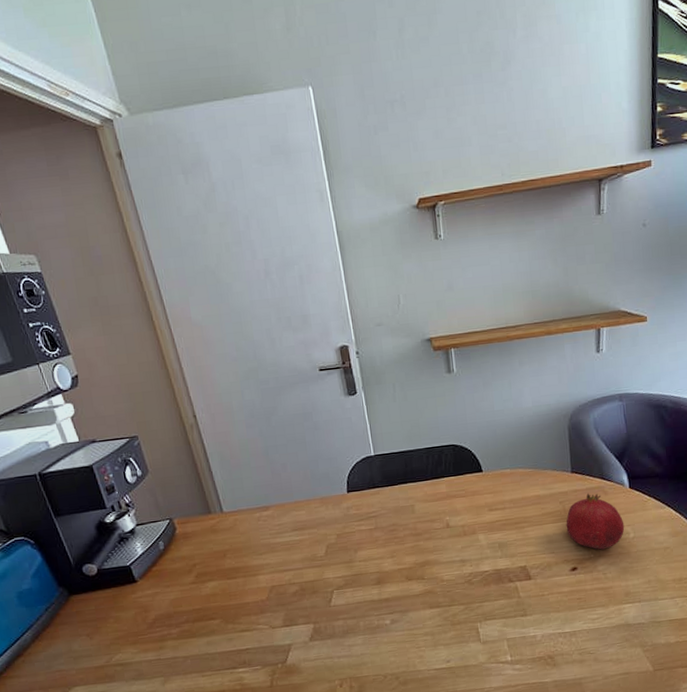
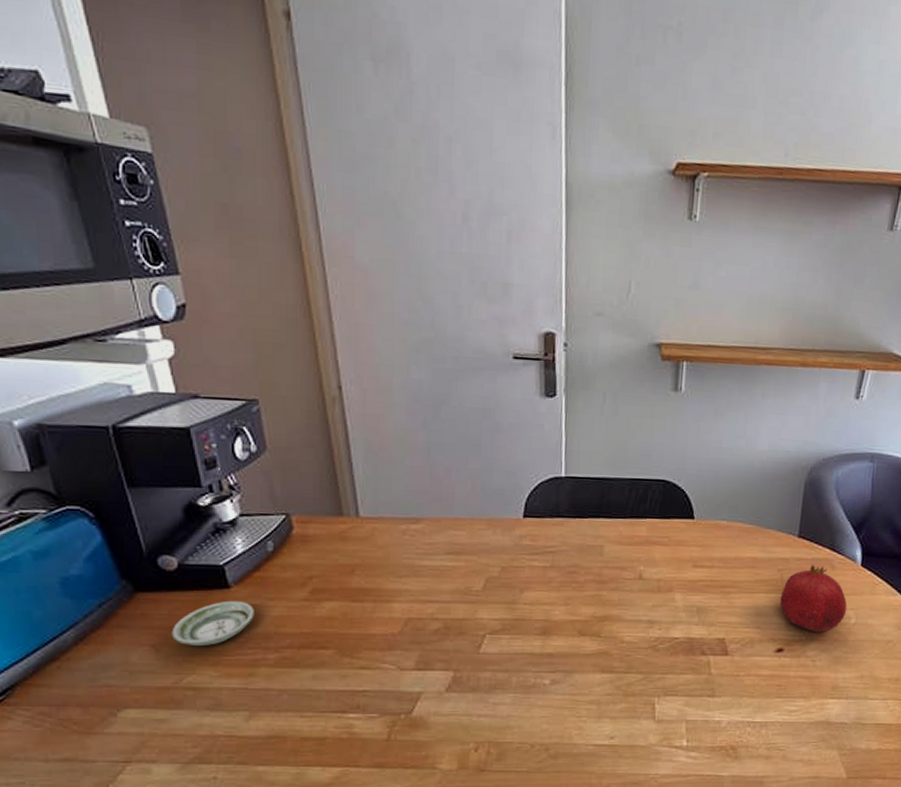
saucer: none [99,591,157,631] -> present [171,600,254,646]

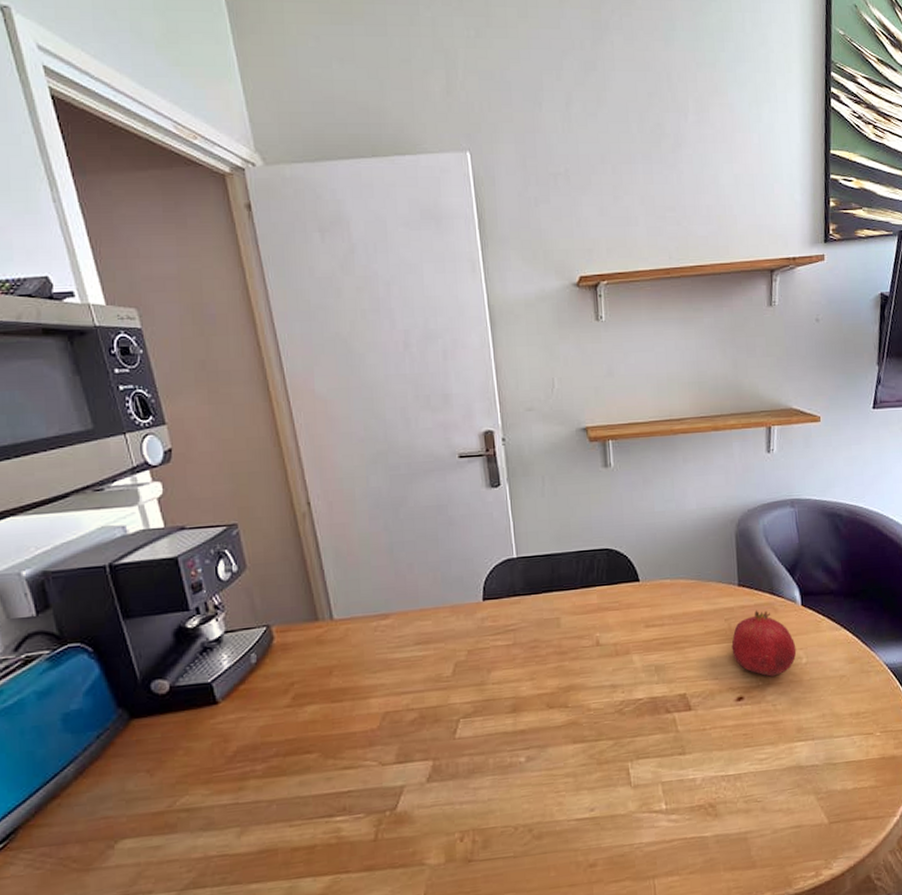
saucer: present [171,600,254,646] -> none [165,715,242,766]

